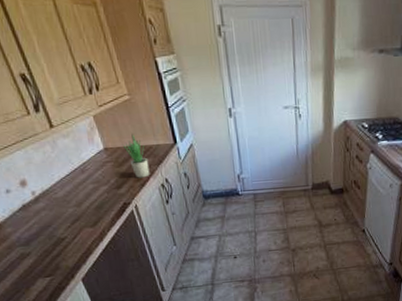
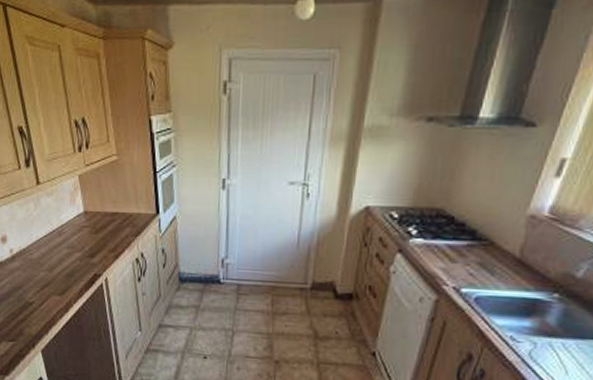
potted plant: present [122,134,150,178] -> none [102,199,126,249]

